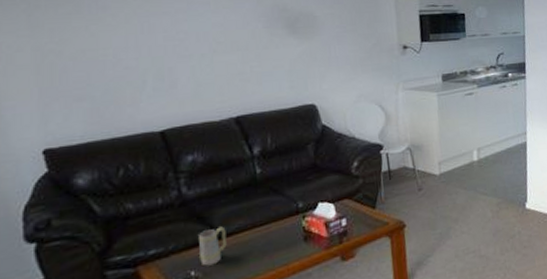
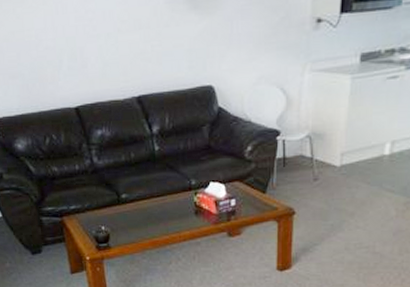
mug: present [199,226,227,267] -> none [107,193,129,224]

